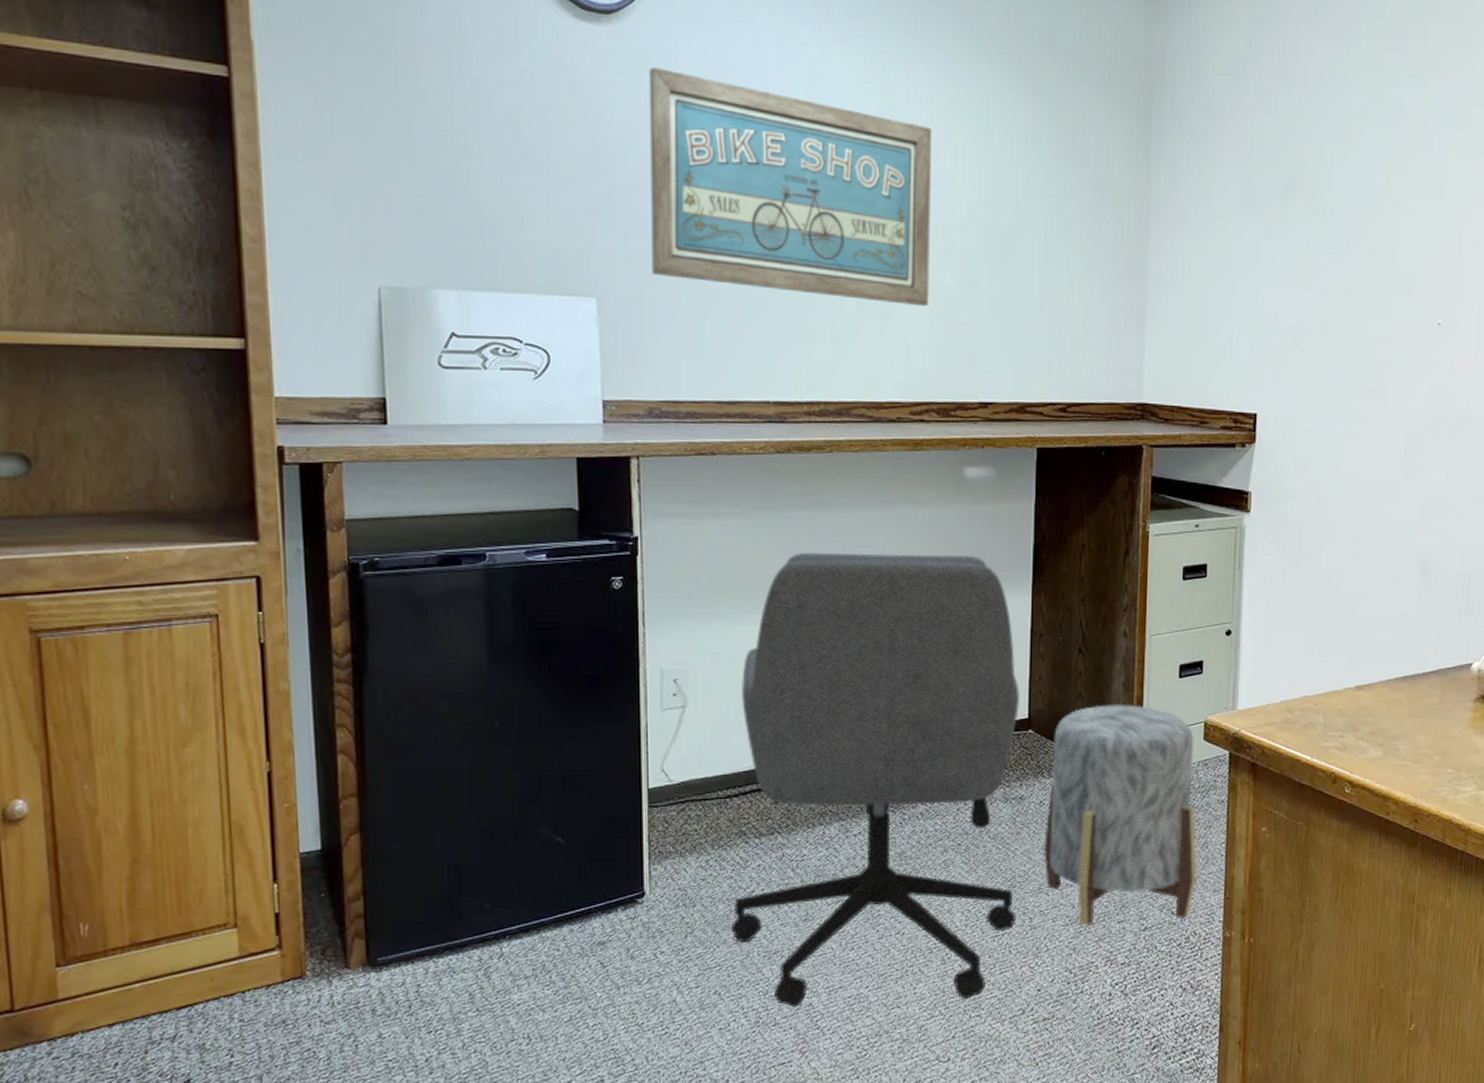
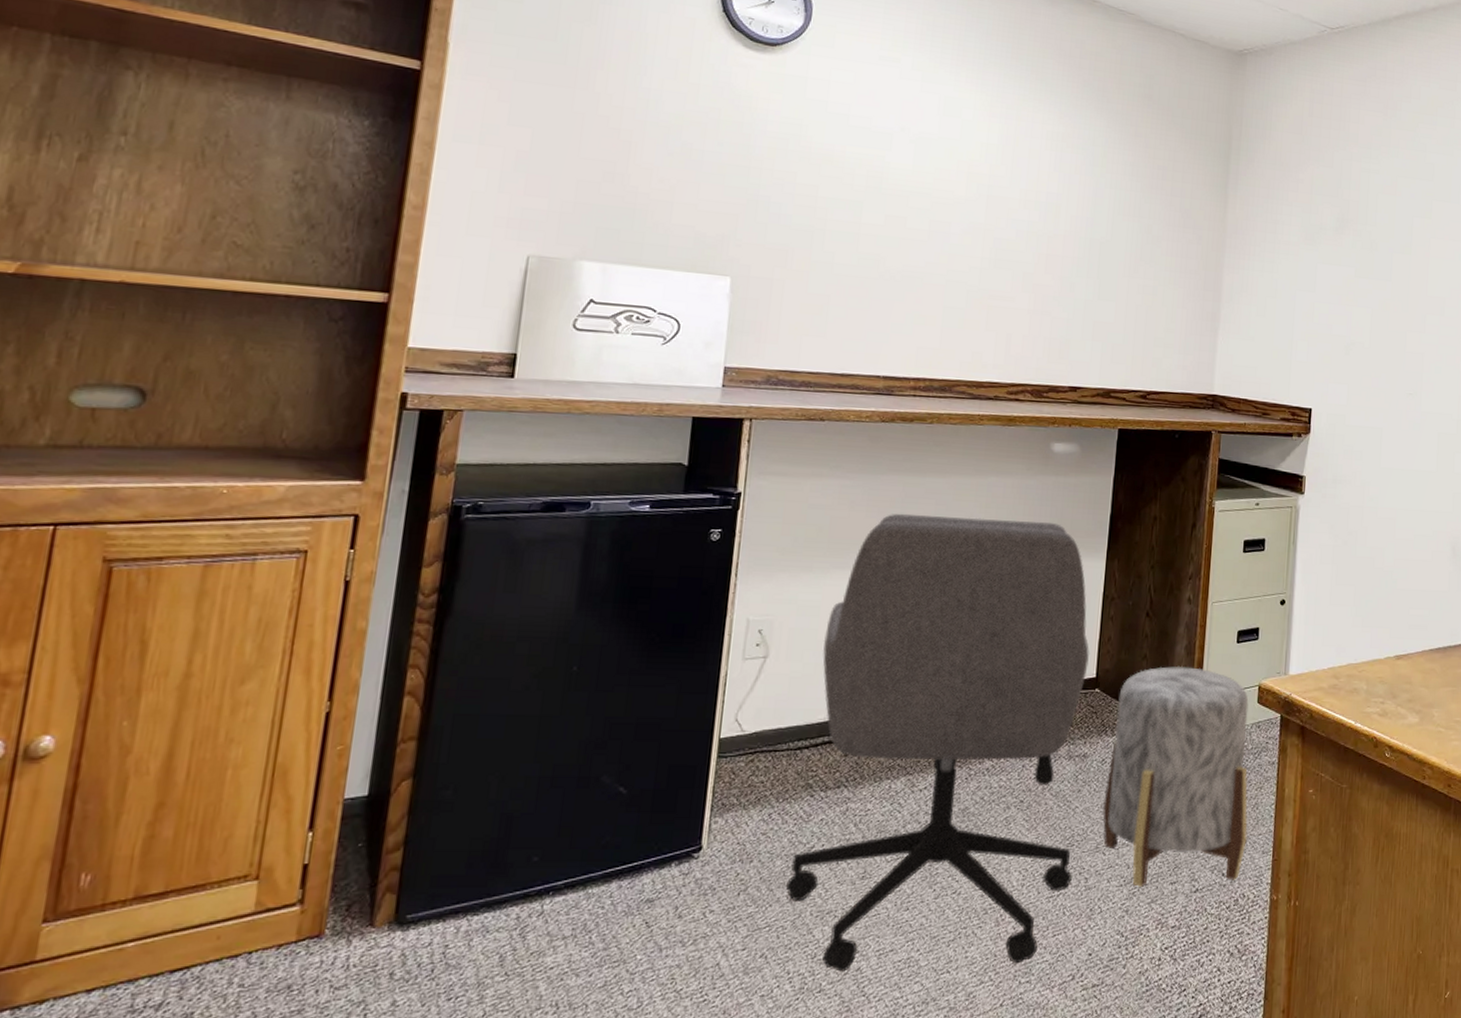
wall art: present [649,66,931,307] -> none [785,90,1044,302]

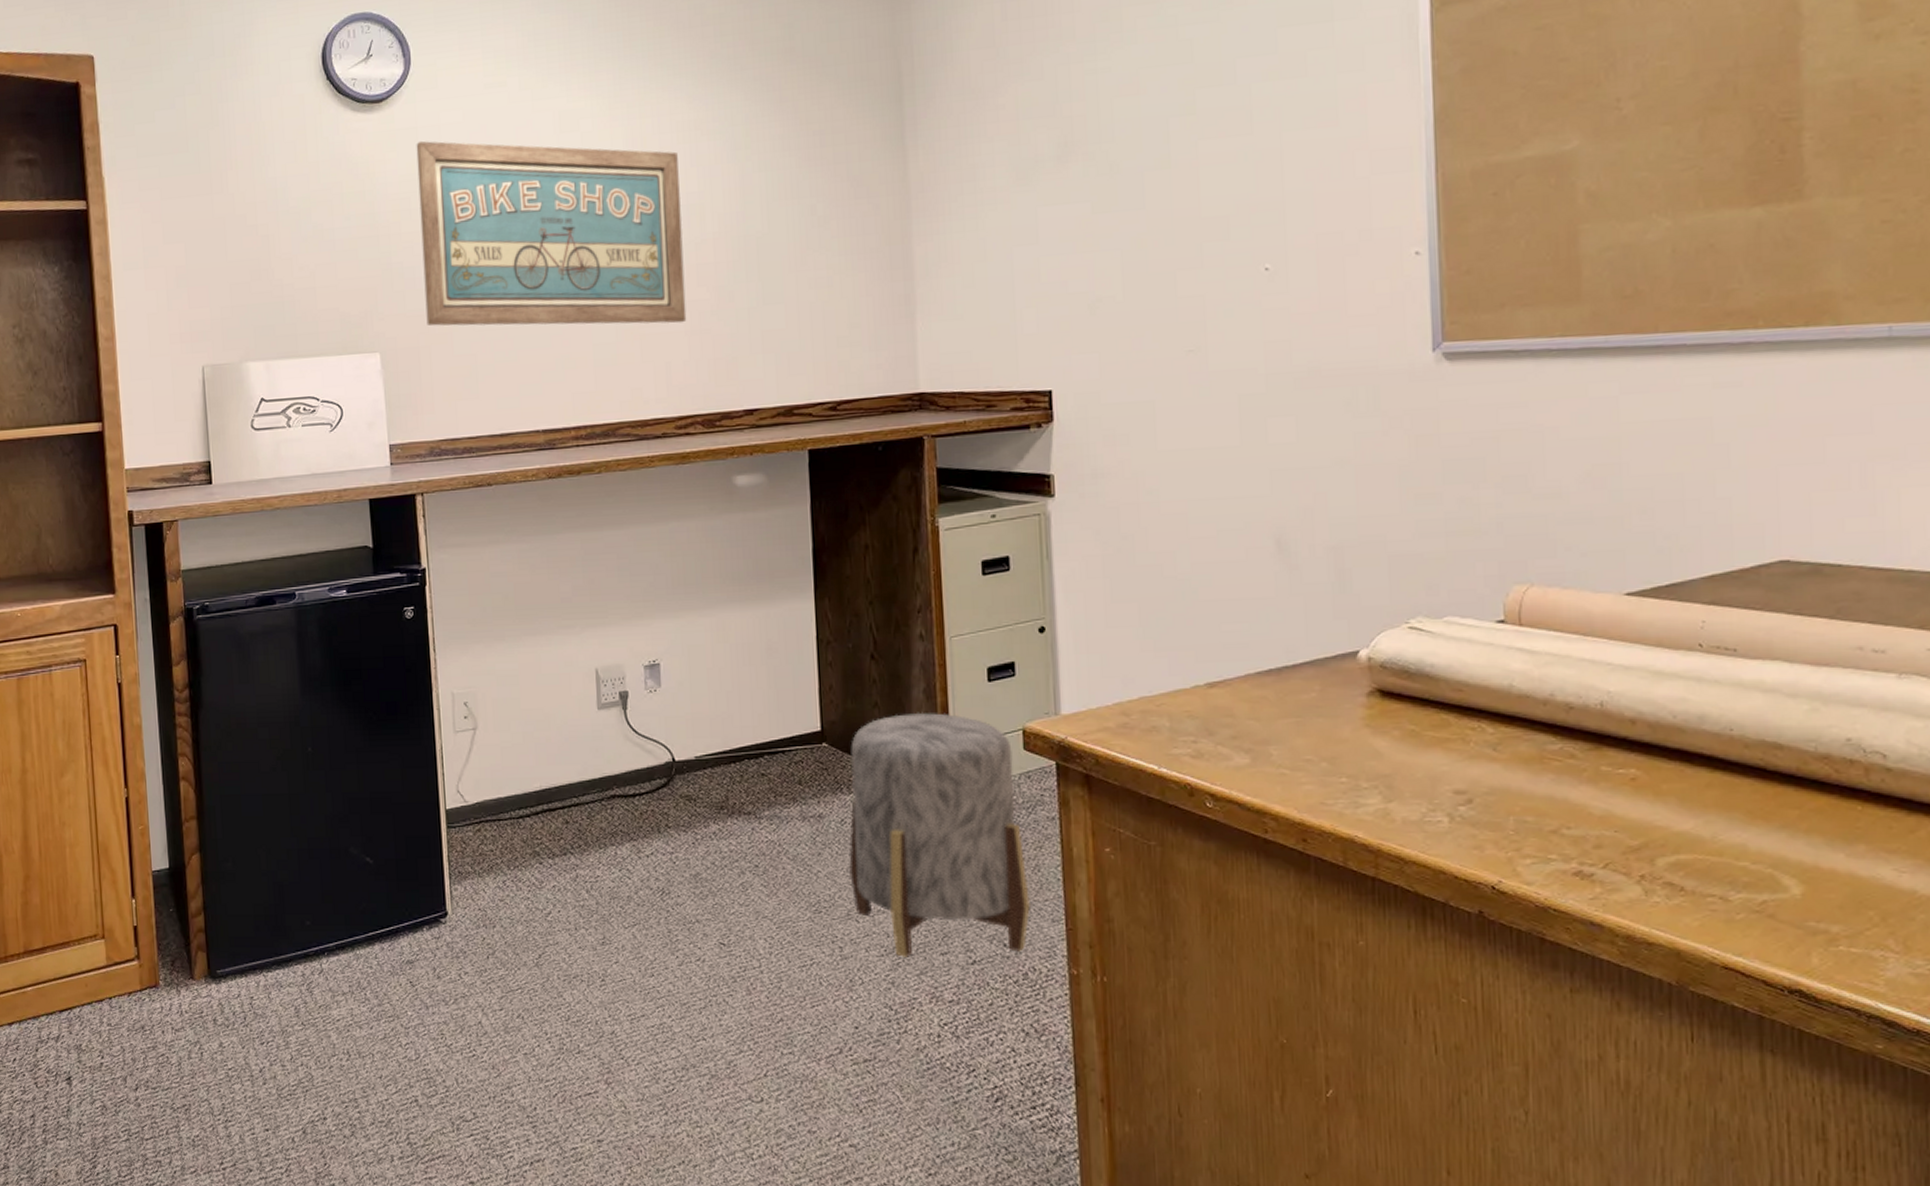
wall art: none [785,90,1044,302] -> present [416,140,687,326]
office chair: present [785,513,1089,972] -> none [527,564,824,1035]

